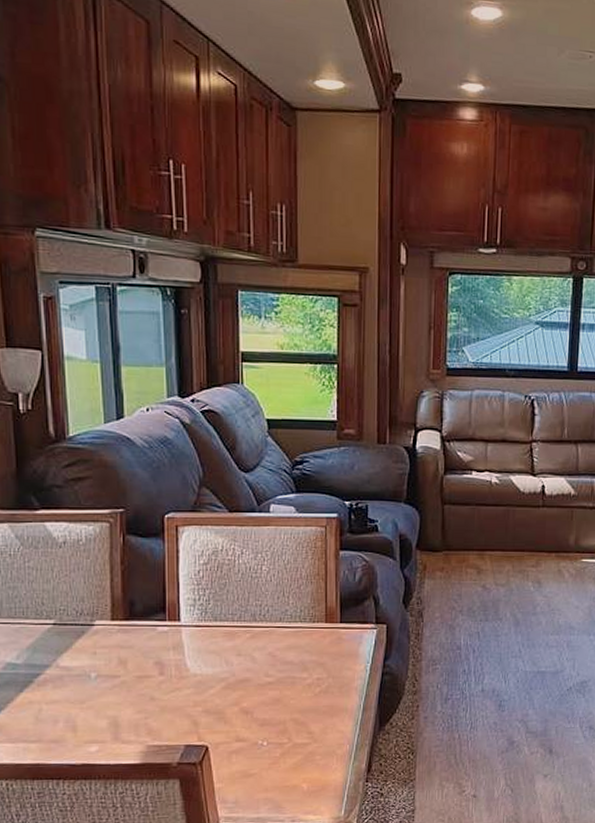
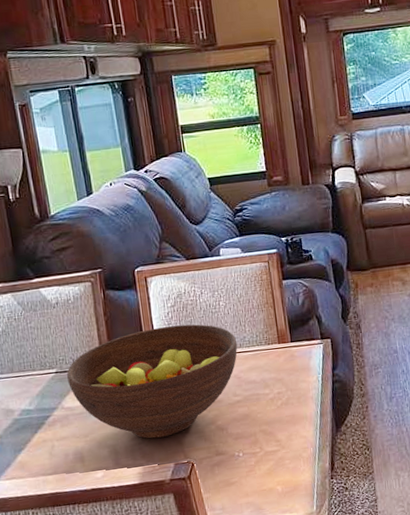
fruit bowl: none [67,587,277,714] -> present [67,324,238,439]

